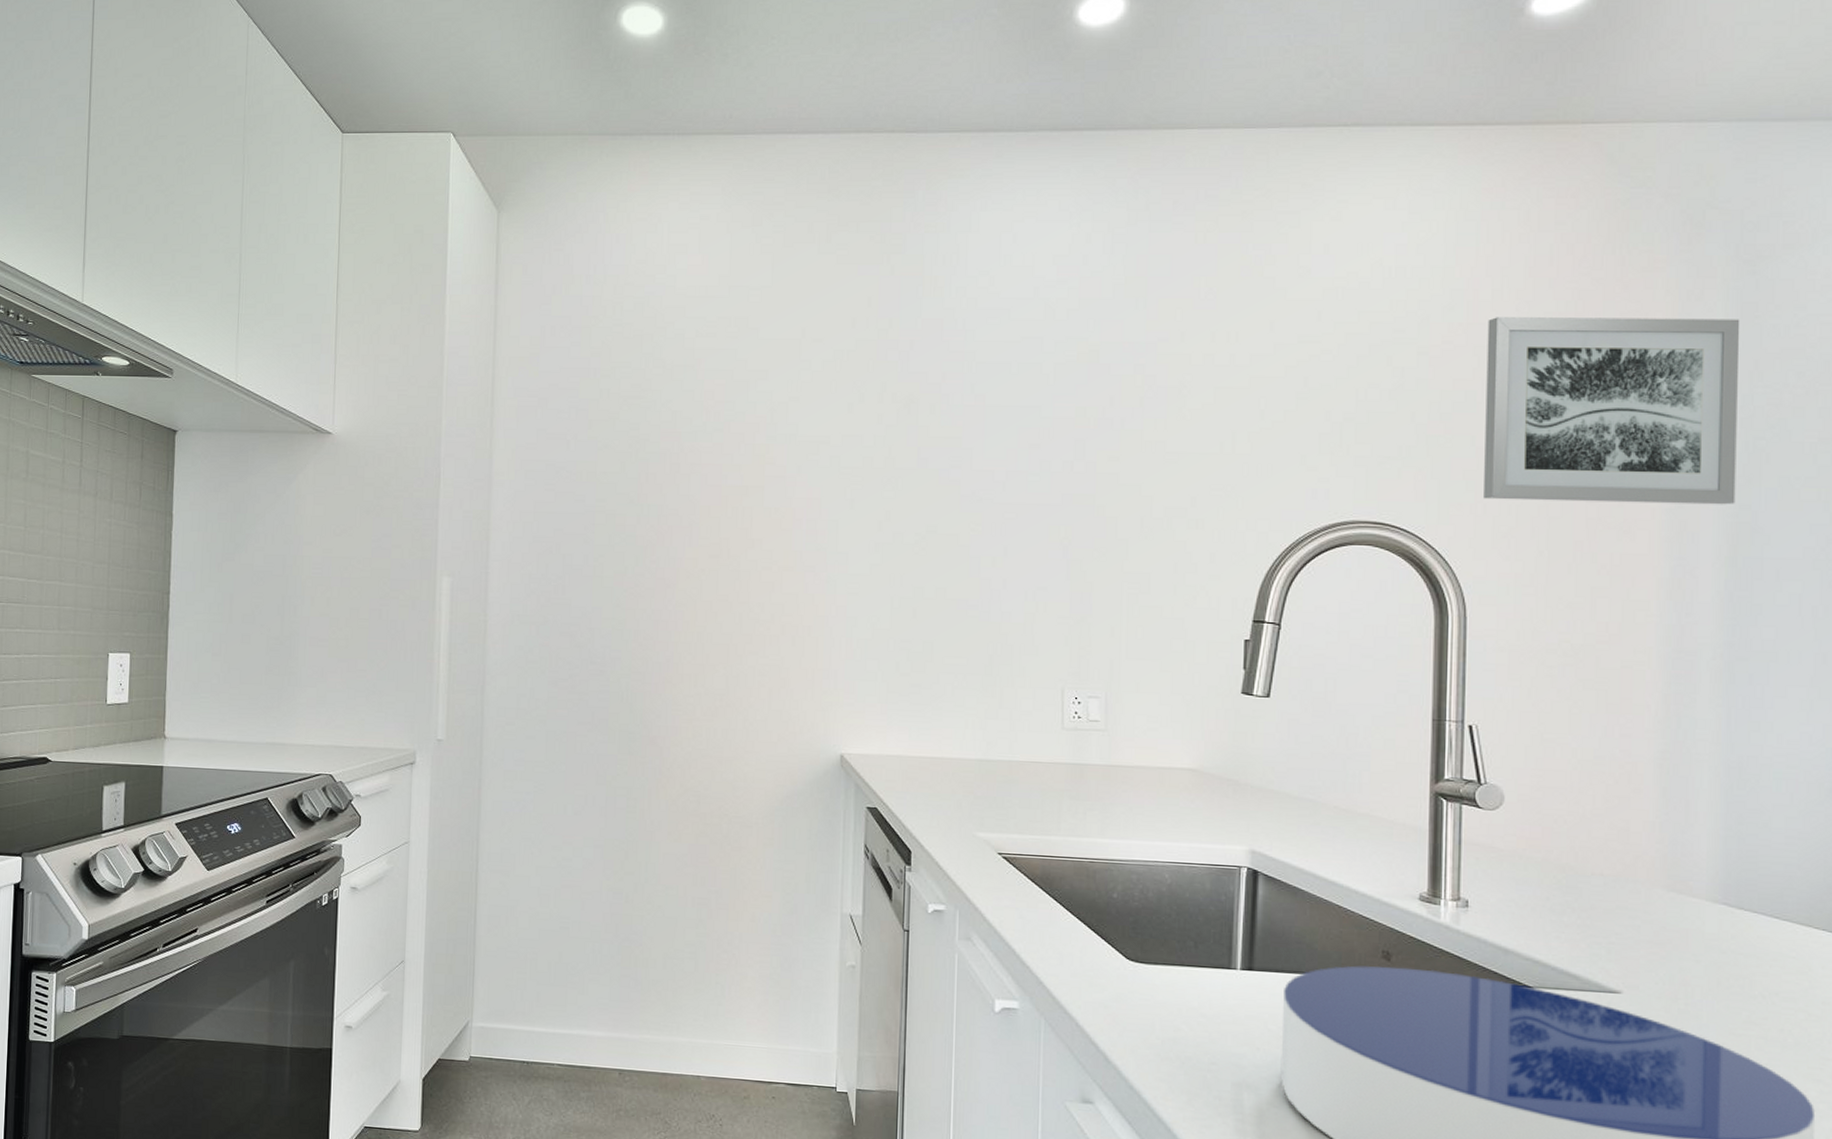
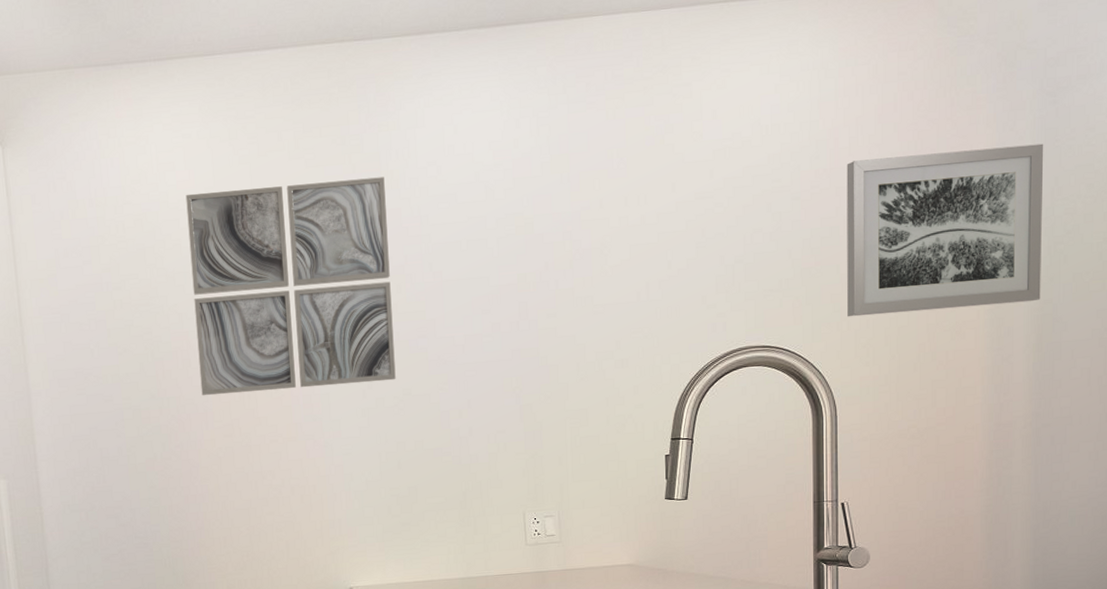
wall art: none [688,280,927,514] -> present [185,177,396,396]

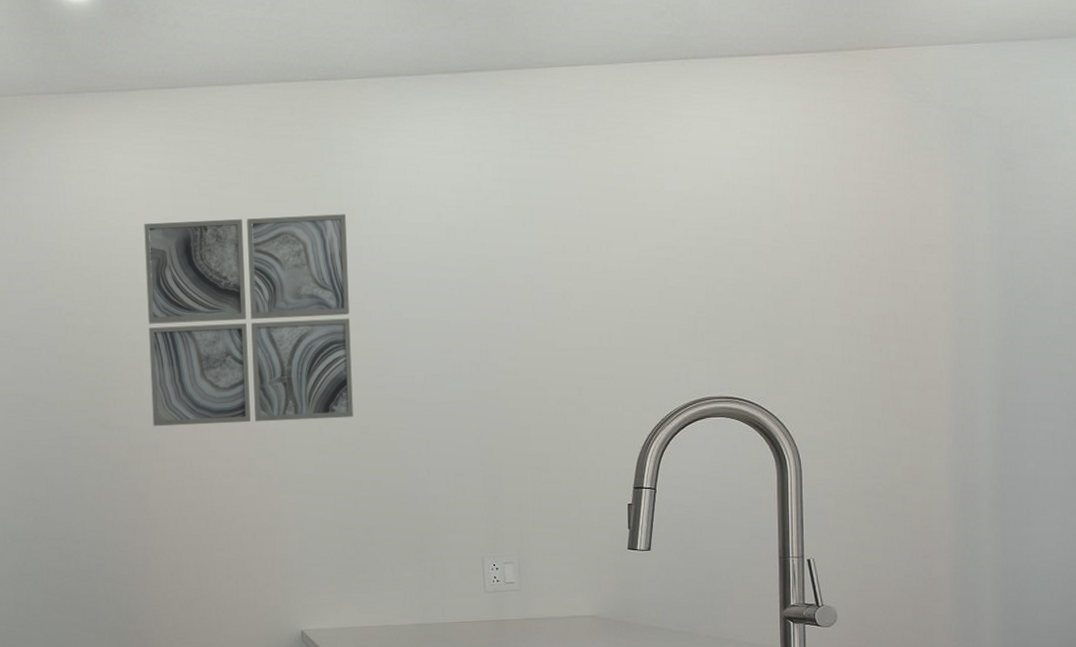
wall art: present [846,143,1044,317] -> none [807,208,1003,372]

